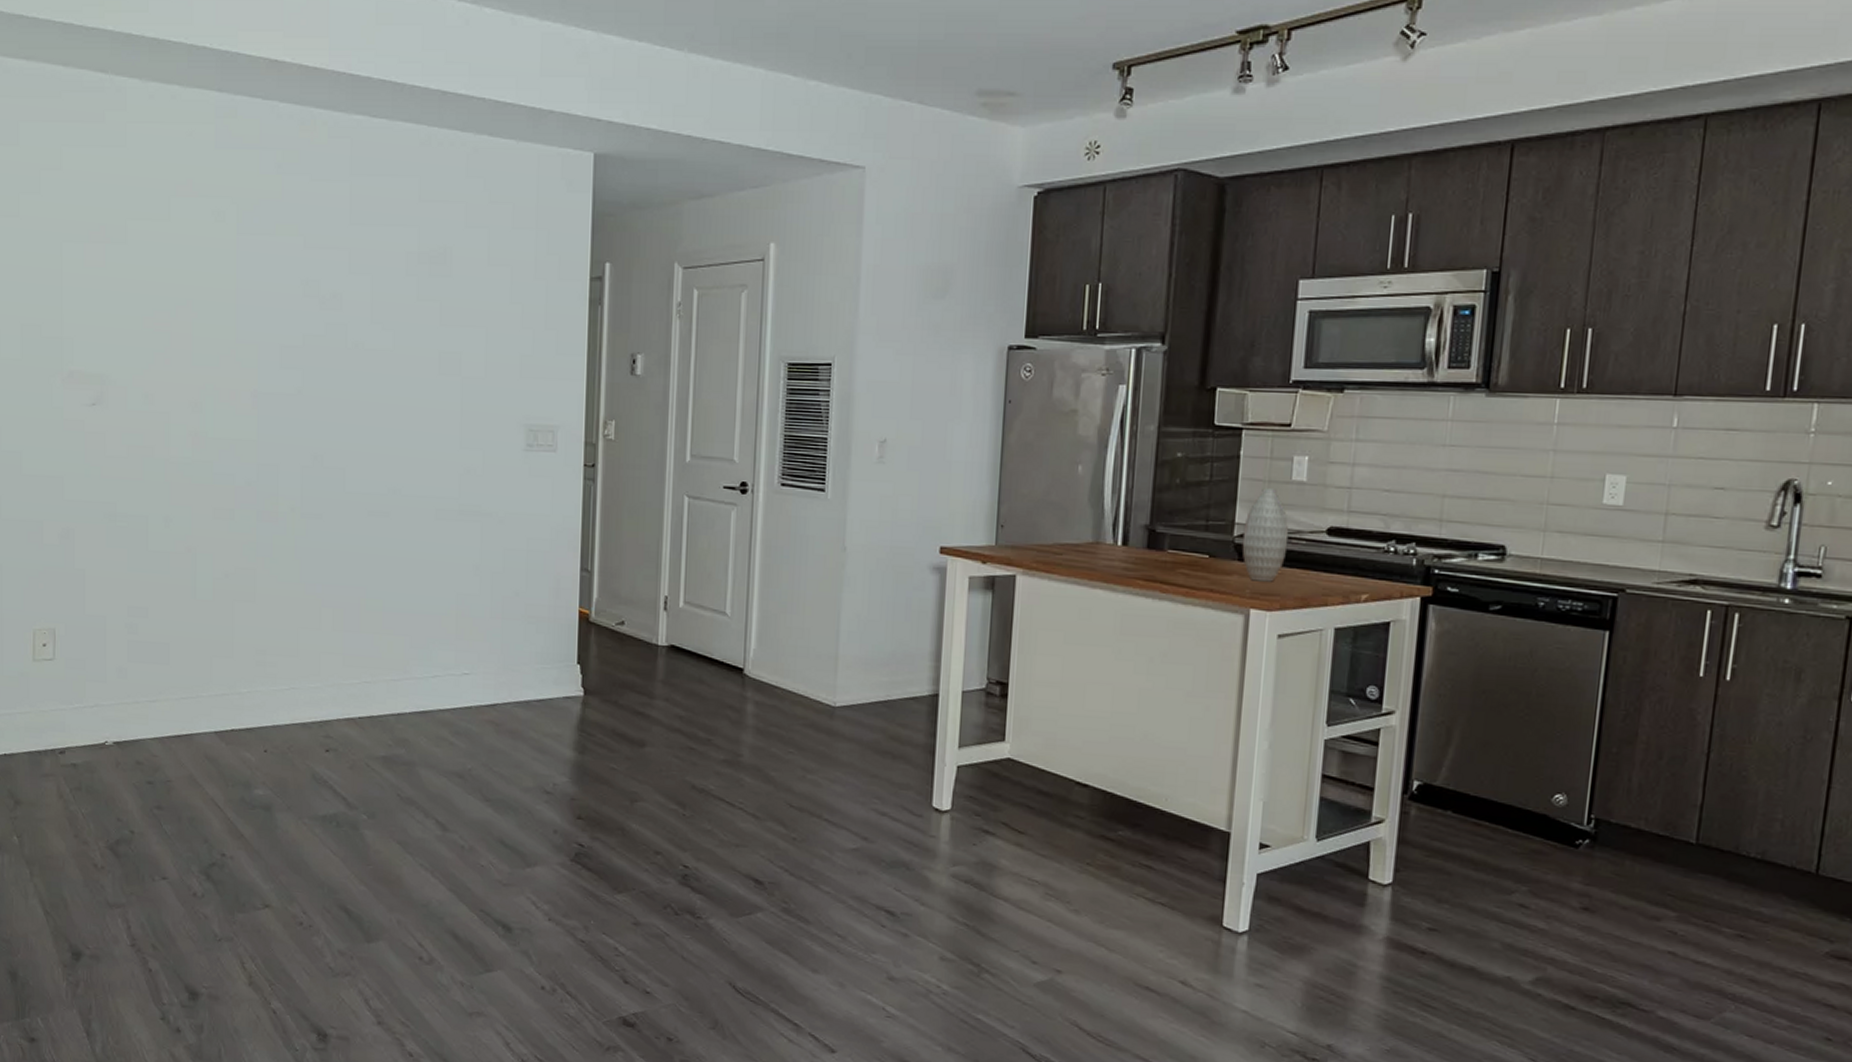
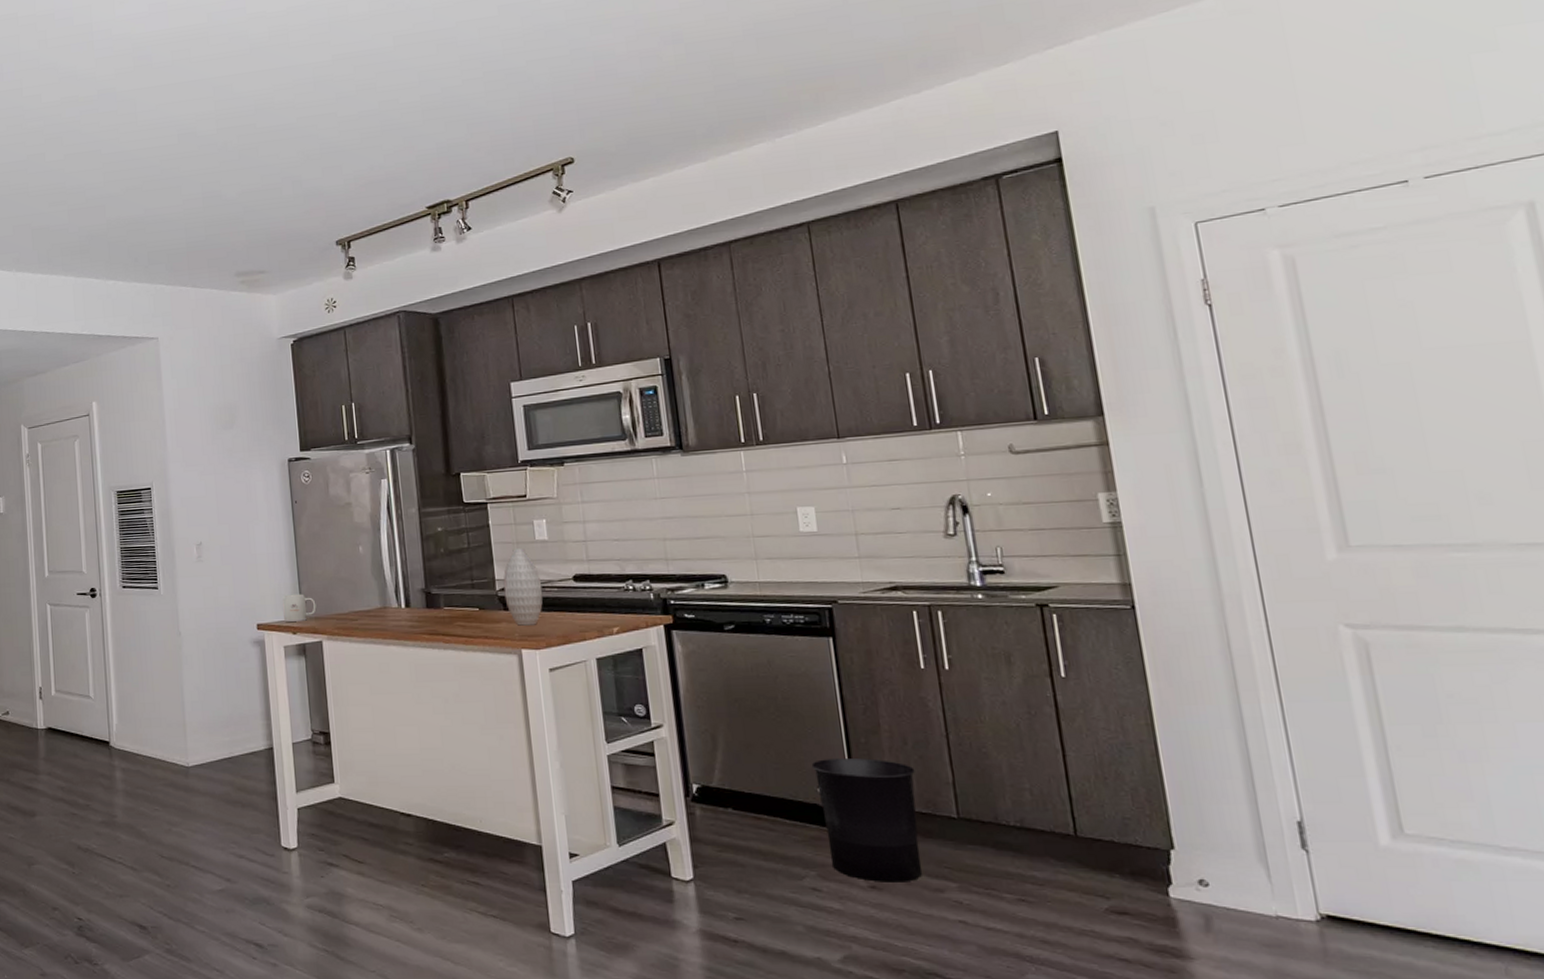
mug: none [973,514,1016,550] -> present [282,593,317,623]
waste bin: none [1547,766,1663,907] -> present [811,757,923,882]

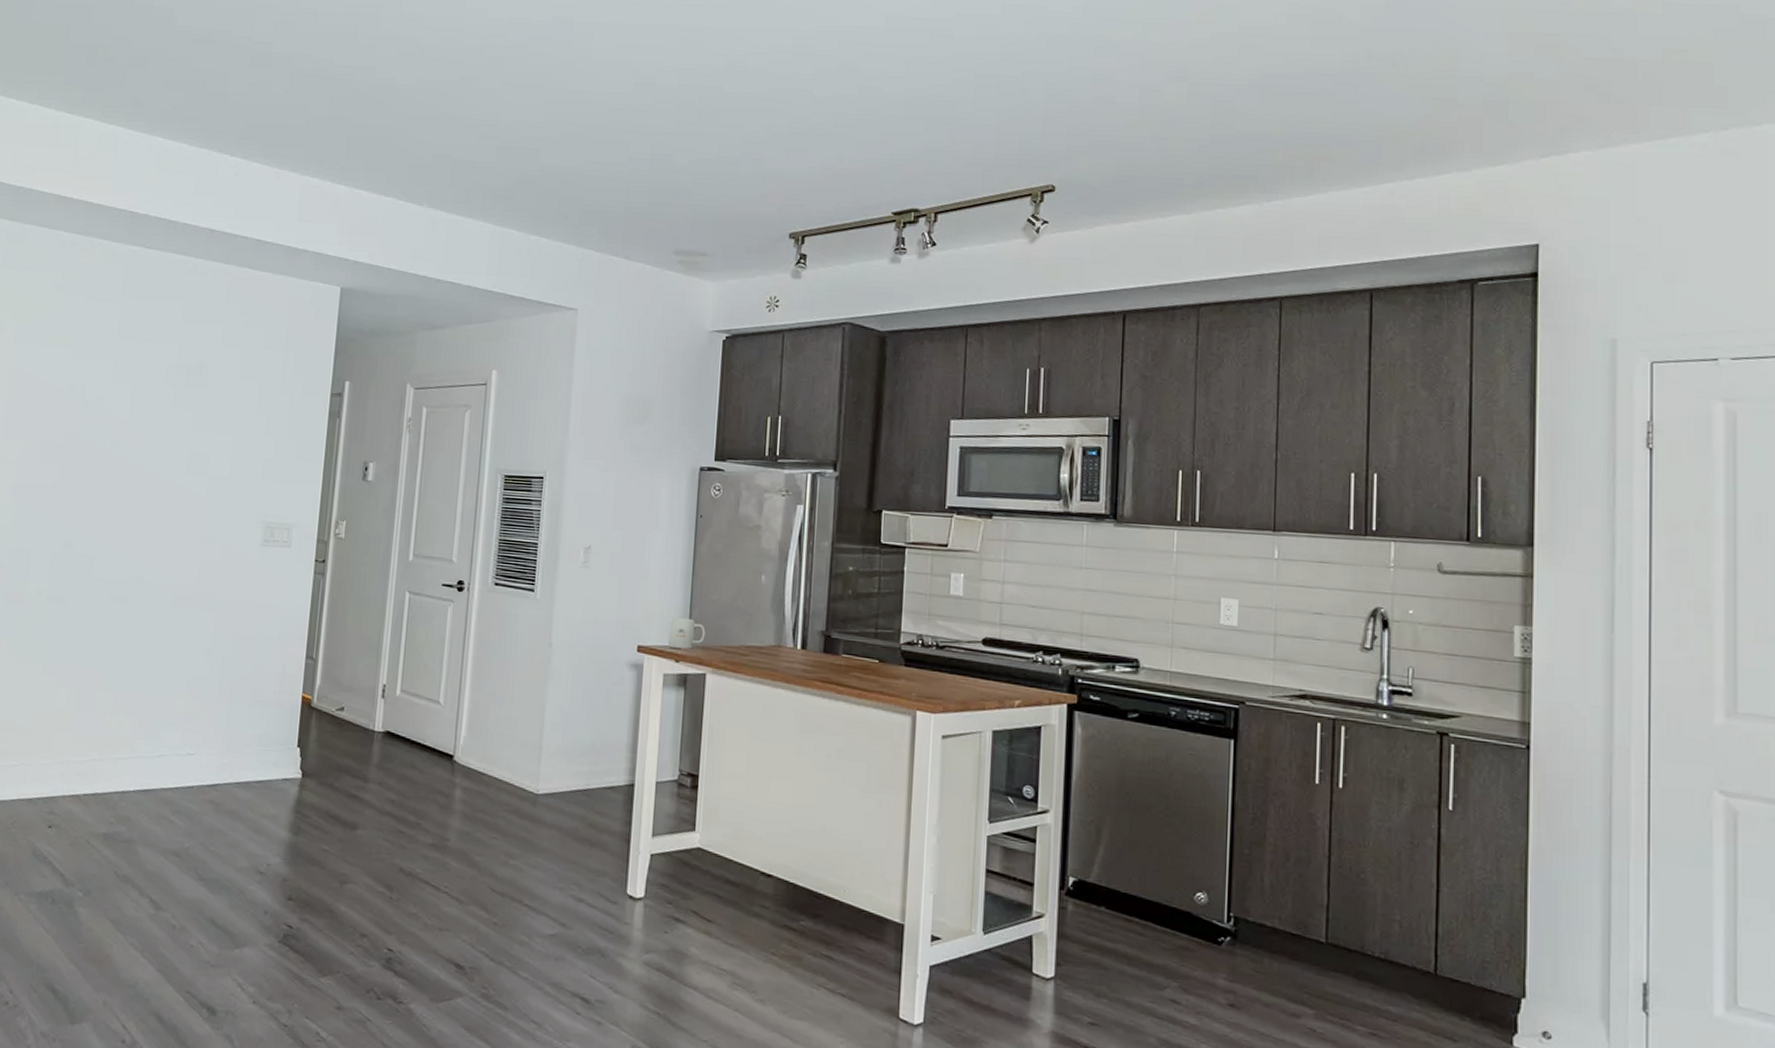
vase: present [503,548,544,627] -> none [907,601,949,688]
waste bin: present [811,757,923,882] -> none [1191,866,1292,1004]

